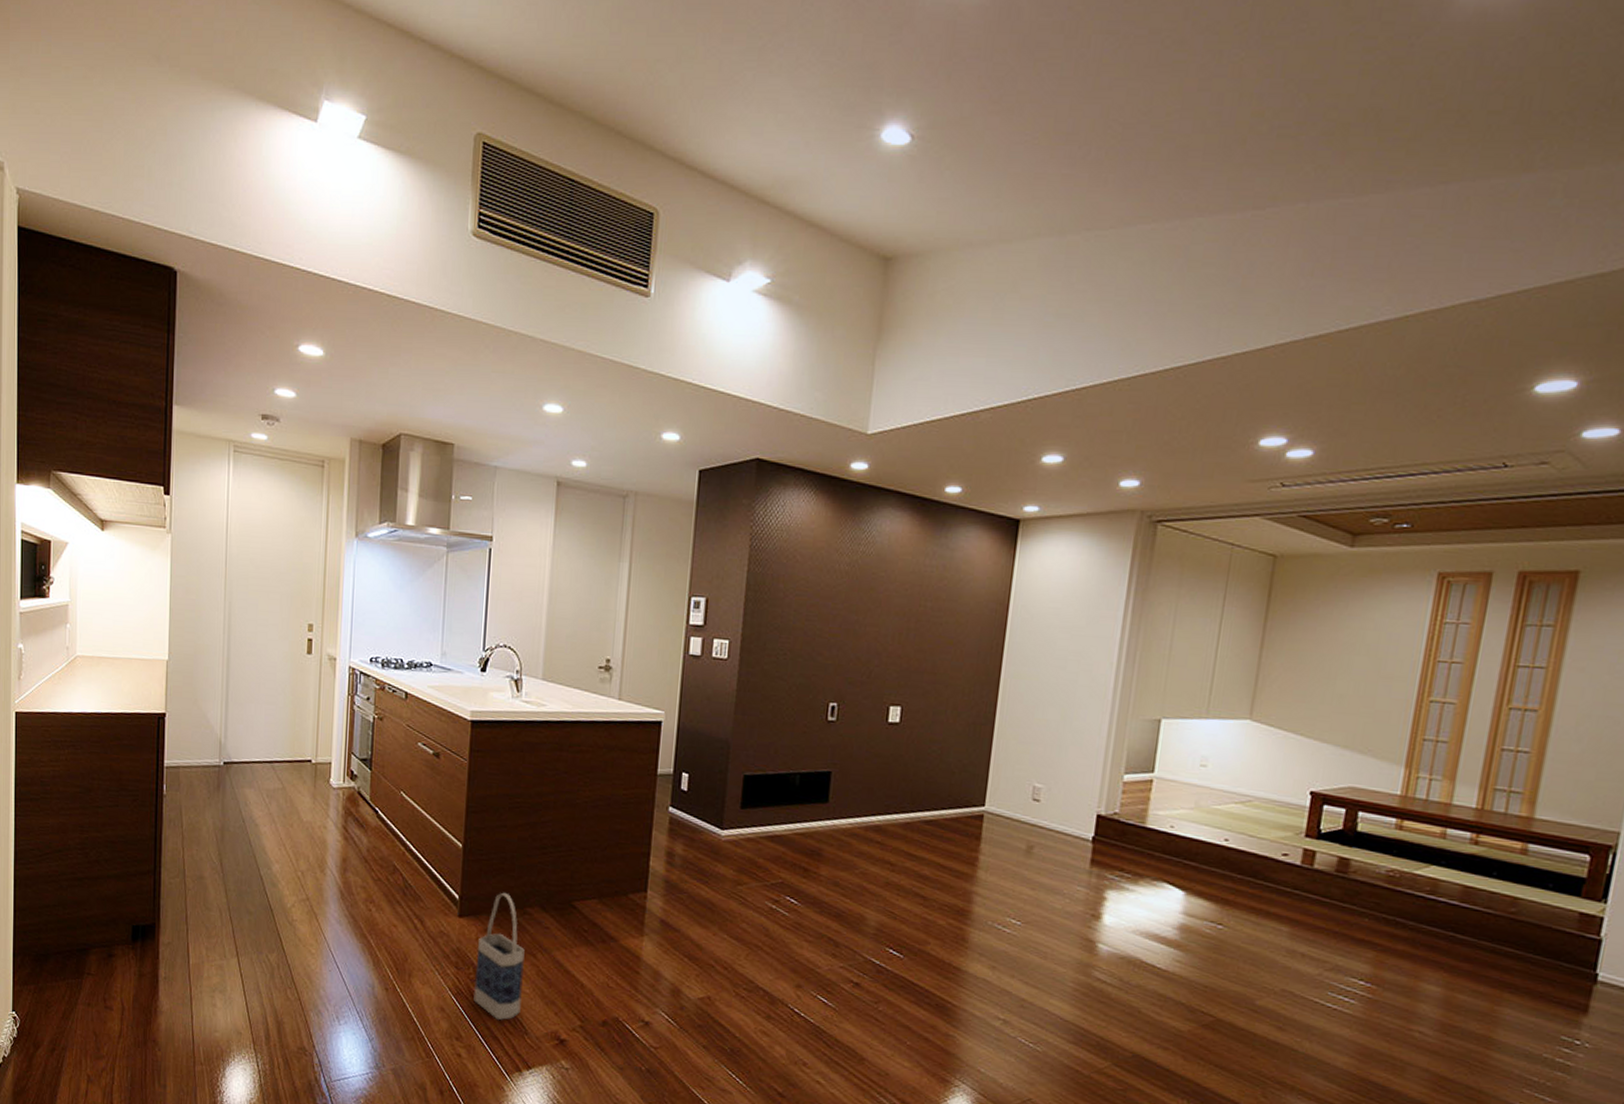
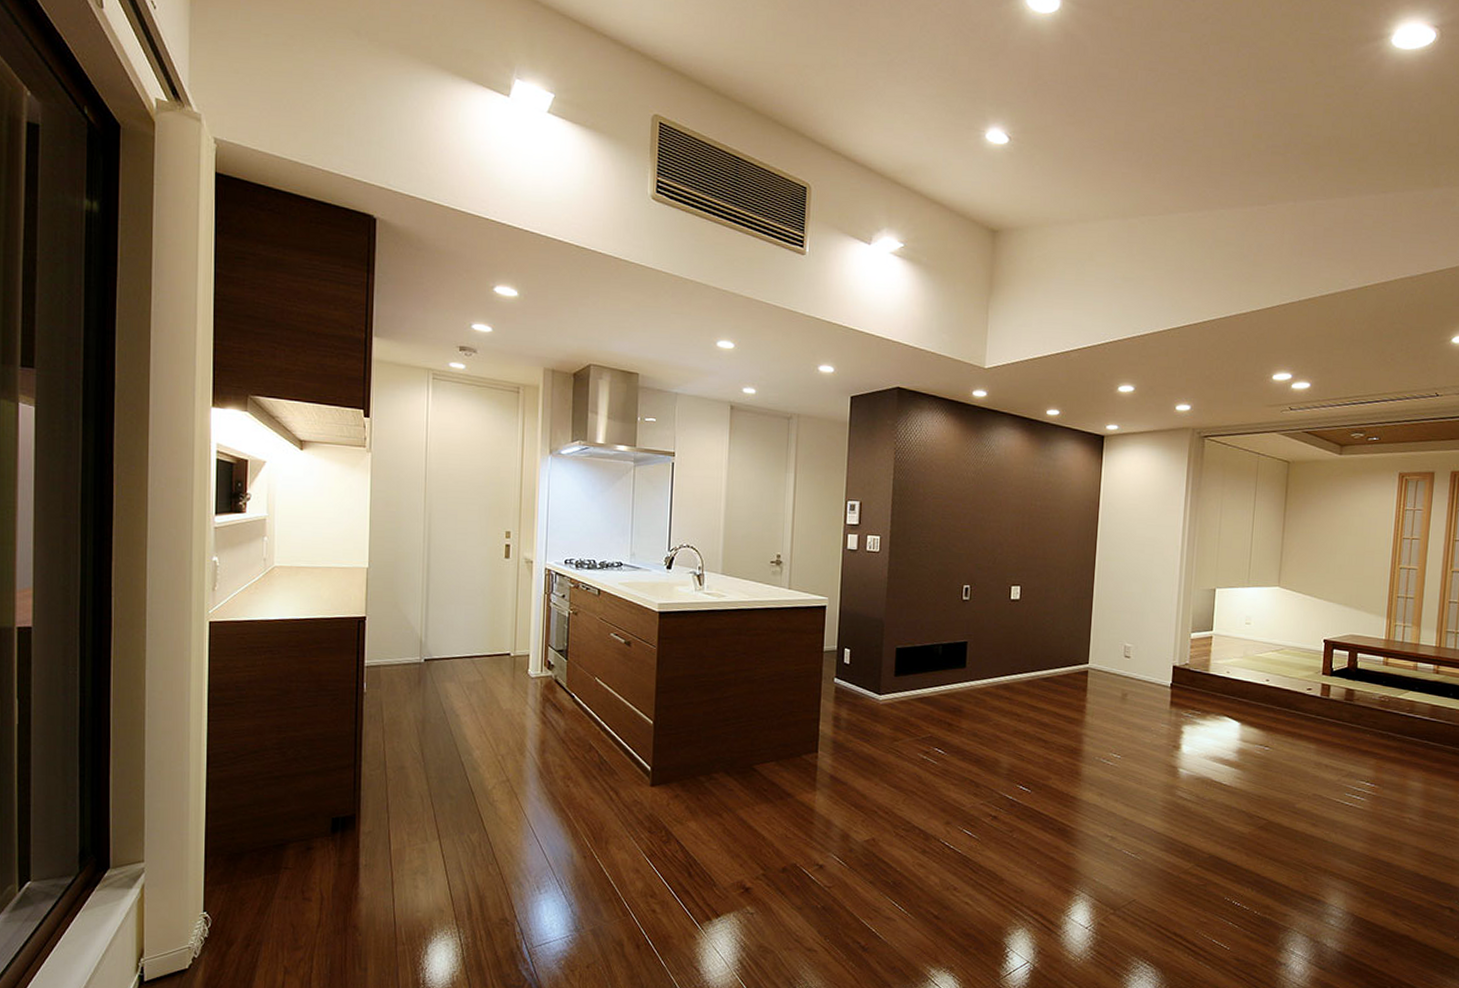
bag: present [473,892,525,1021] -> none [666,761,712,876]

